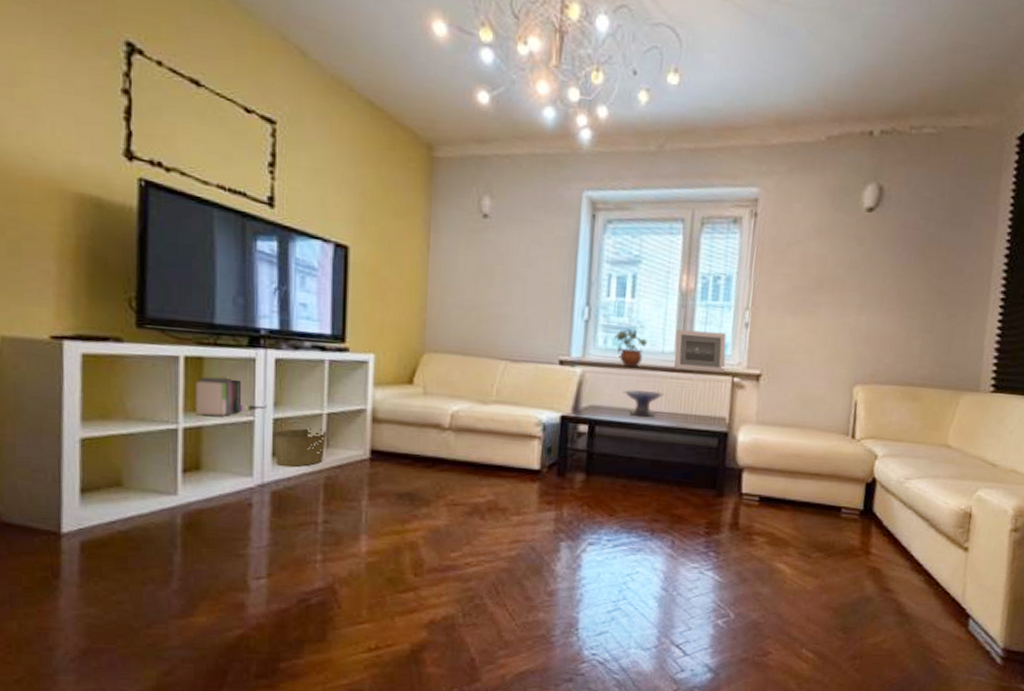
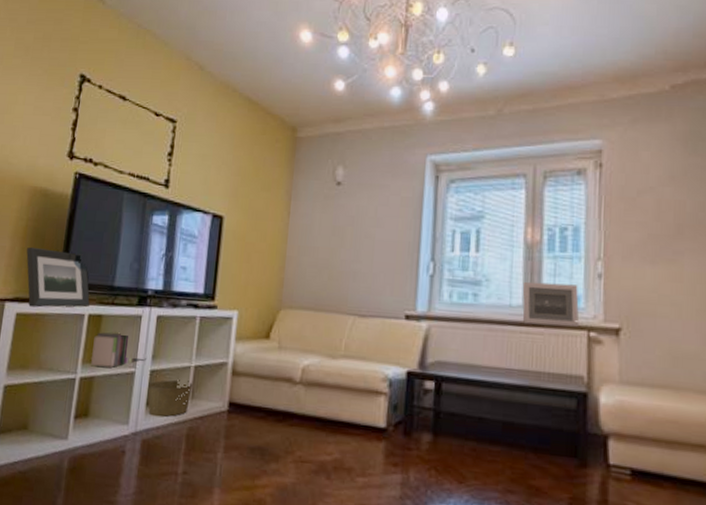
picture frame: none [82,272,184,349] -> present [26,246,90,308]
potted plant: present [614,328,647,367] -> none [460,282,493,321]
decorative bowl: present [622,390,665,418] -> none [469,345,514,375]

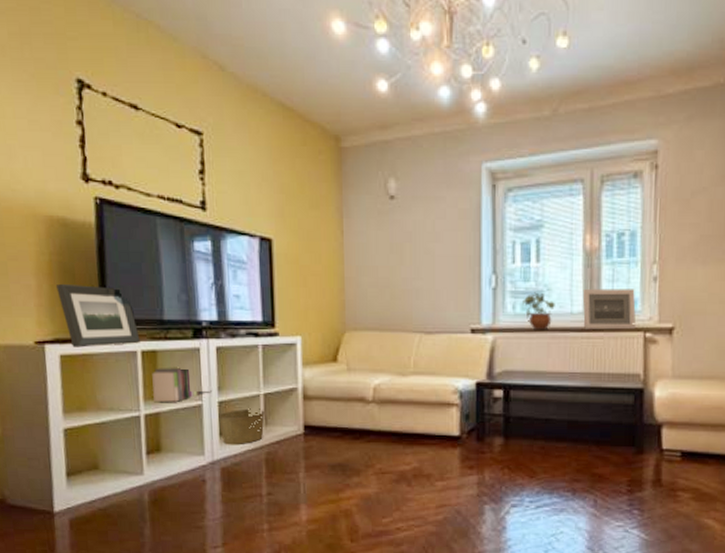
potted plant: none [460,282,493,321] -> present [523,292,555,330]

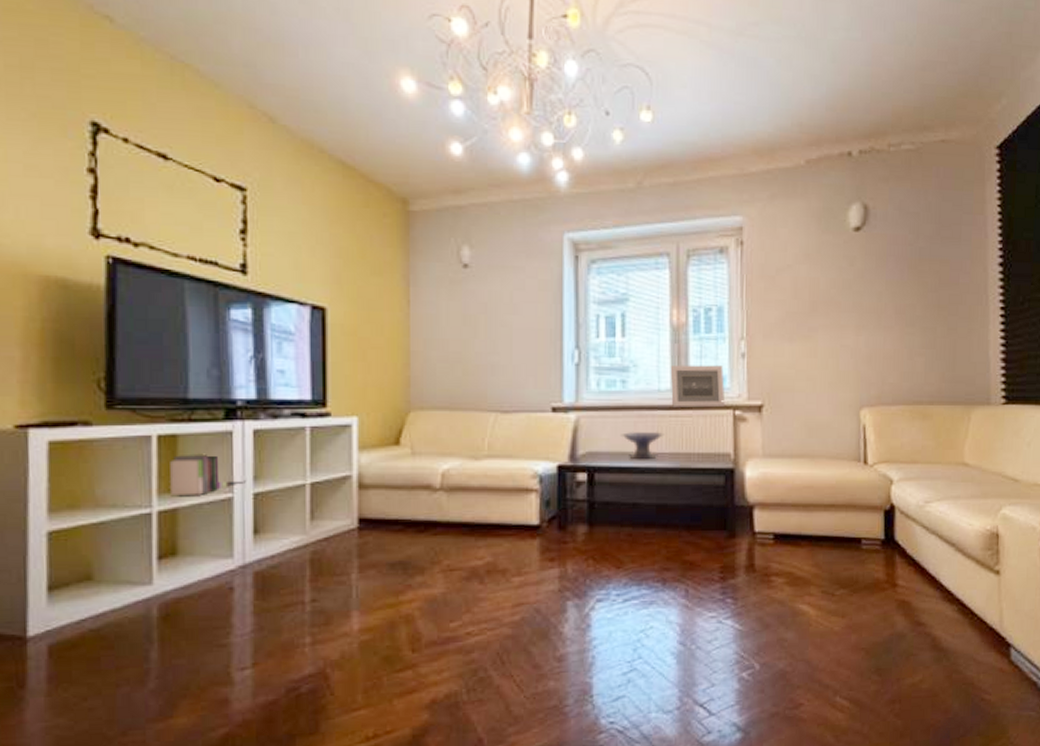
picture frame: present [55,283,140,348] -> none [48,355,156,432]
basket: present [218,407,265,445] -> none [253,499,311,545]
potted plant: present [523,292,555,330] -> none [607,368,642,408]
decorative bowl: none [534,352,576,379] -> present [620,431,664,460]

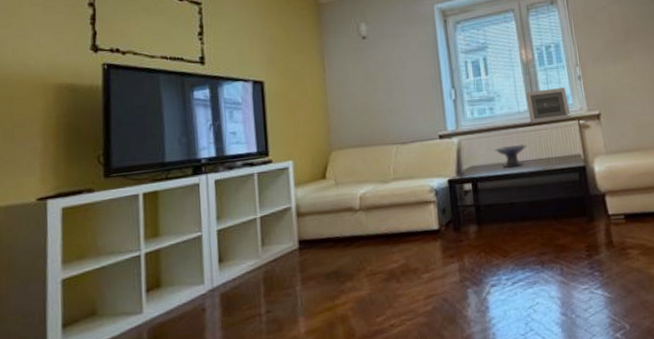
books: present [170,453,247,495] -> none [153,203,212,239]

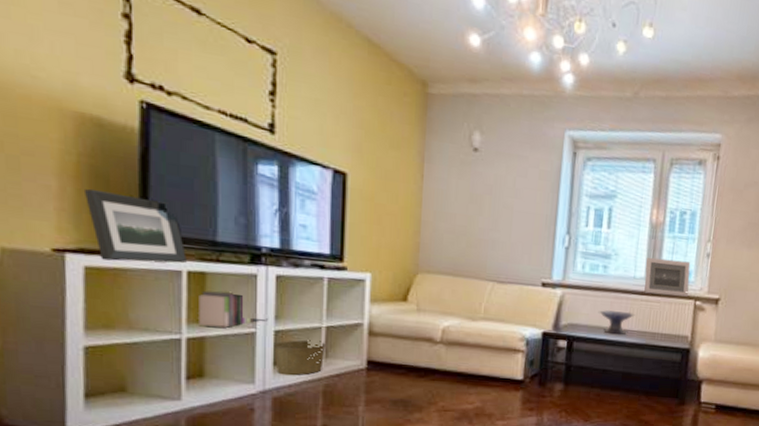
picture frame: none [61,139,142,199] -> present [83,188,187,264]
books: none [153,203,212,239] -> present [199,290,269,328]
basket: none [217,231,262,270] -> present [274,338,326,376]

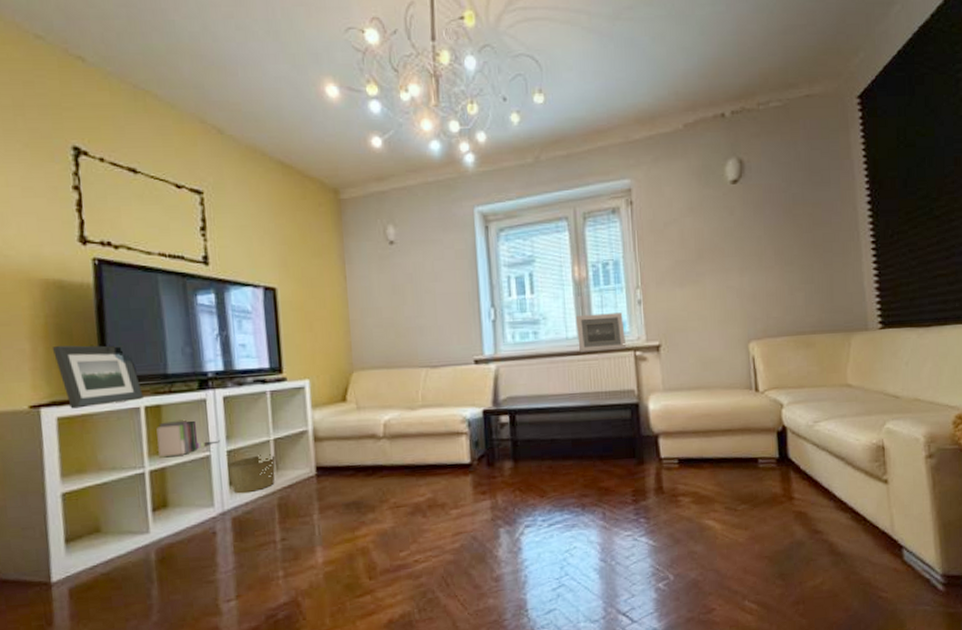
decorative bowl: present [598,310,635,335] -> none [536,374,575,401]

